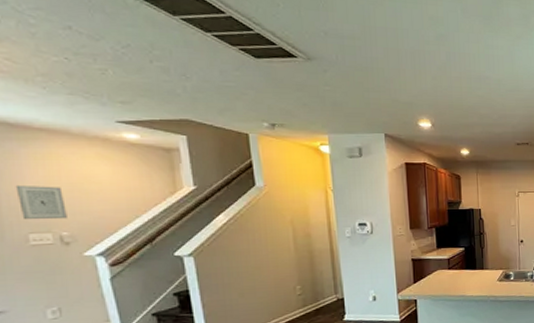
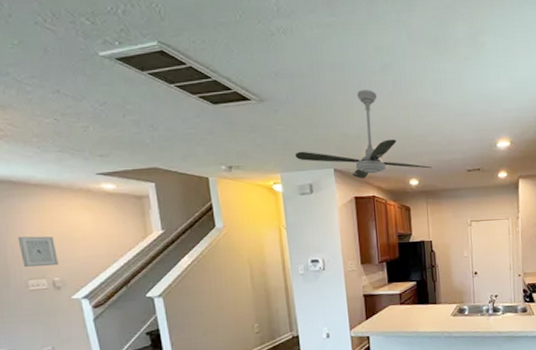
ceiling fan: none [344,58,483,145] -> present [295,90,432,179]

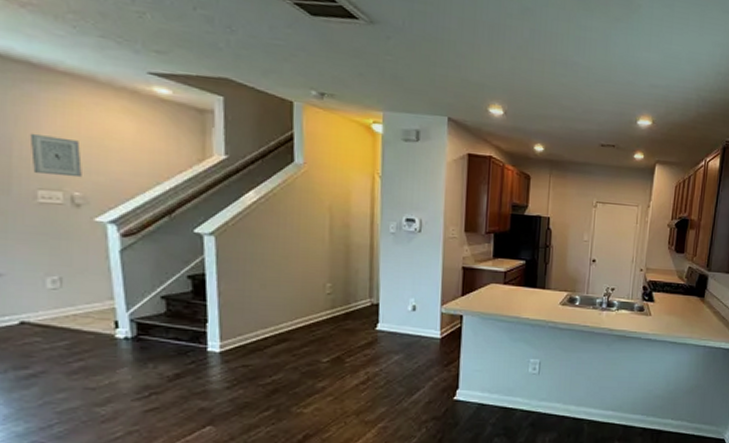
ceiling fan: present [295,90,432,179] -> none [403,32,562,136]

